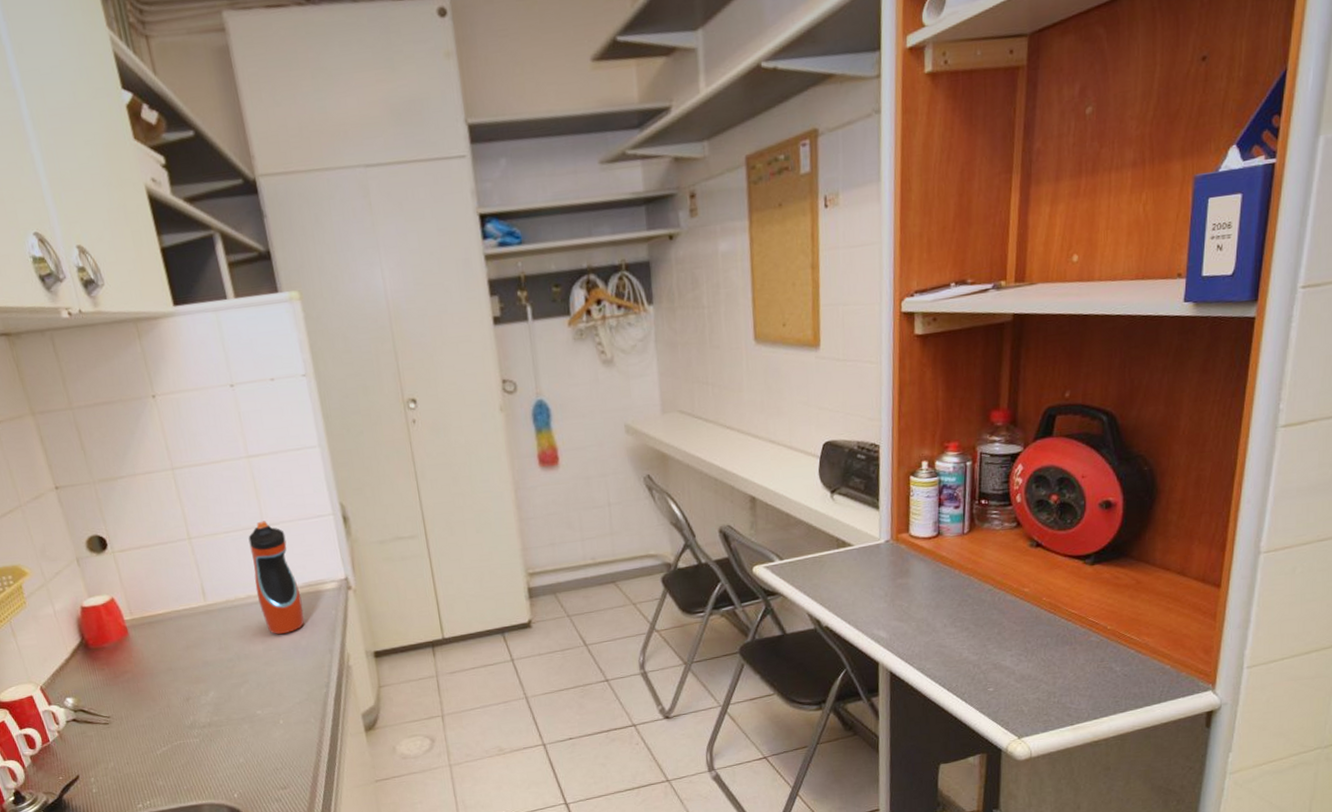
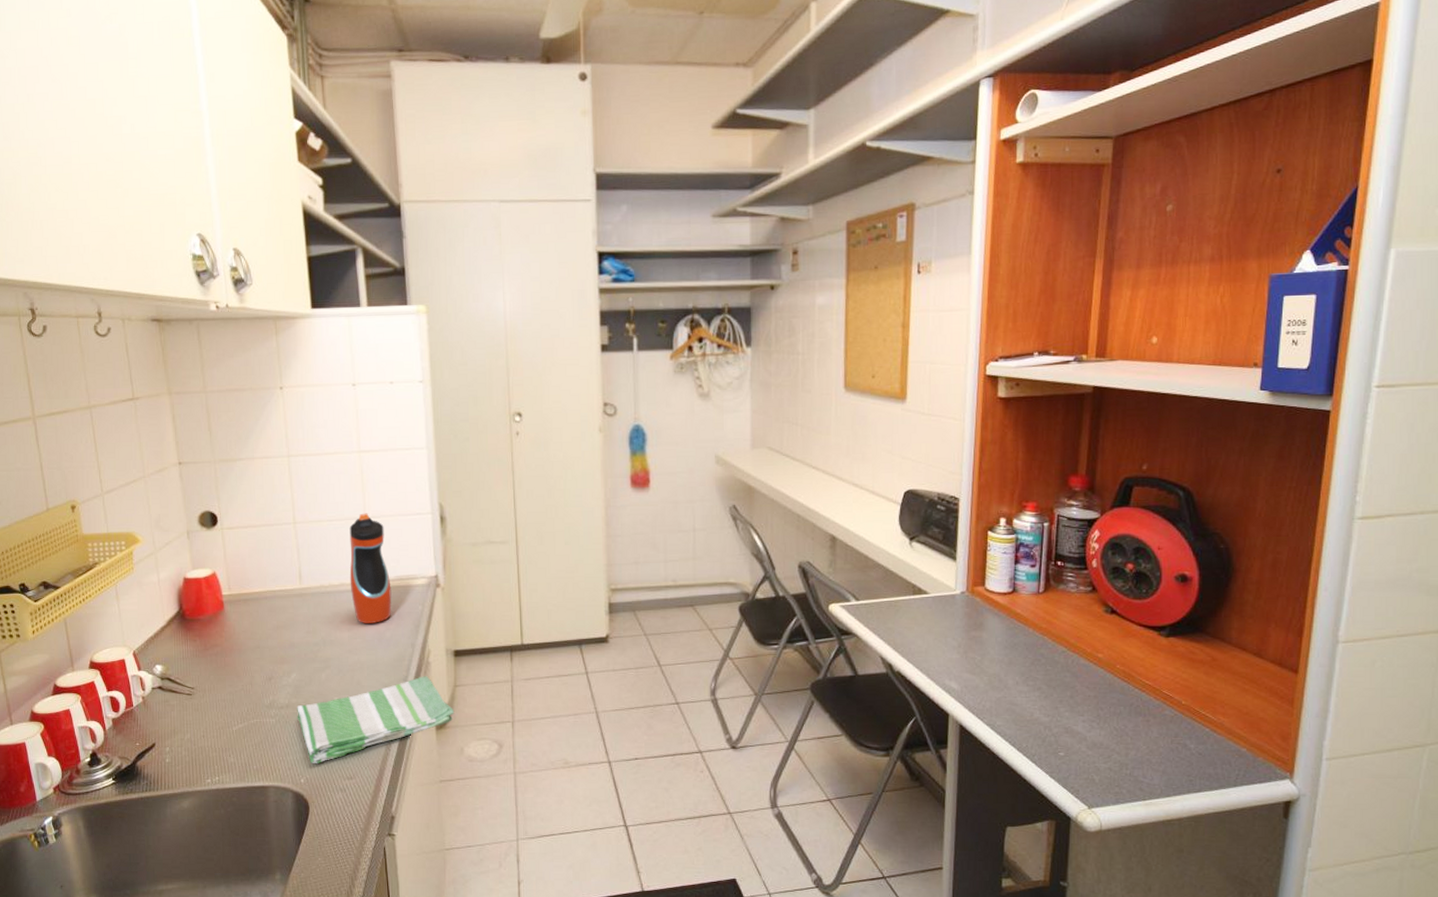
dish towel: none [219,680,382,778] -> present [297,676,455,763]

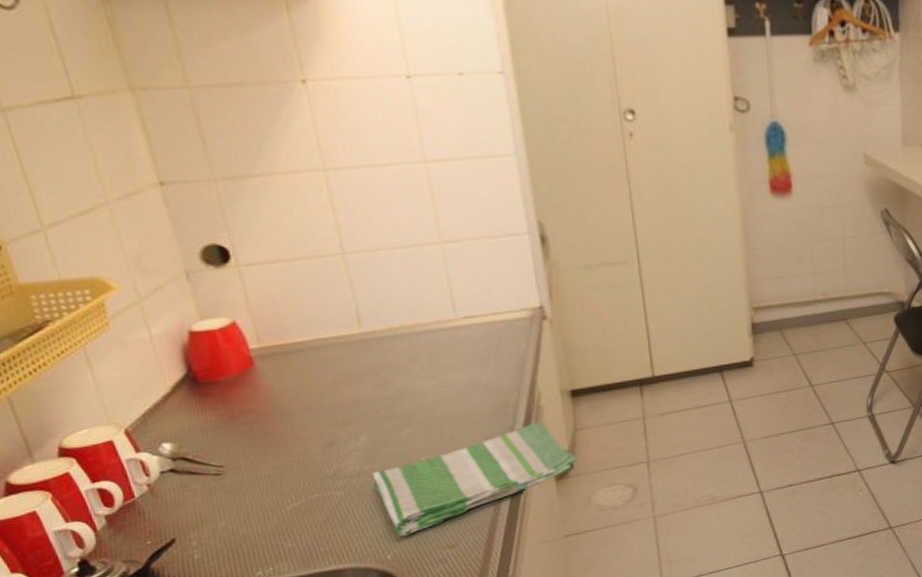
water bottle: present [349,513,392,623] -> none [420,237,487,369]

